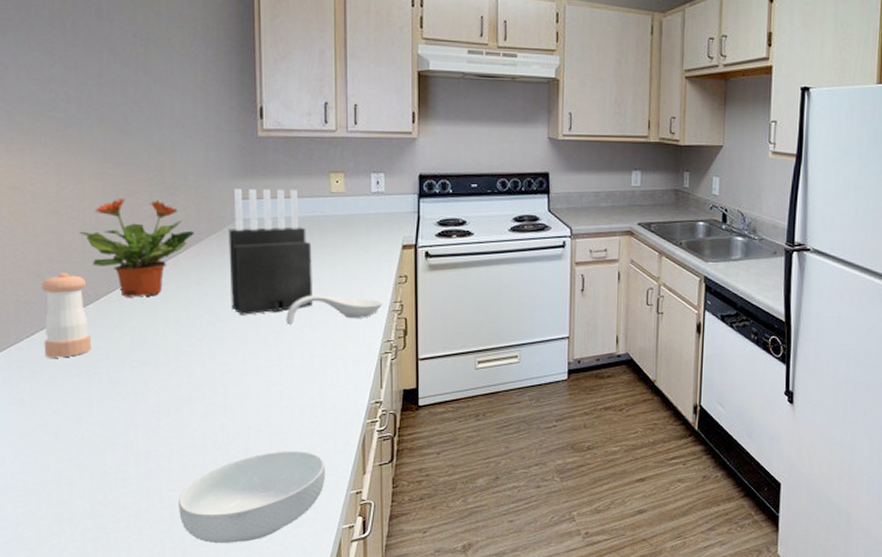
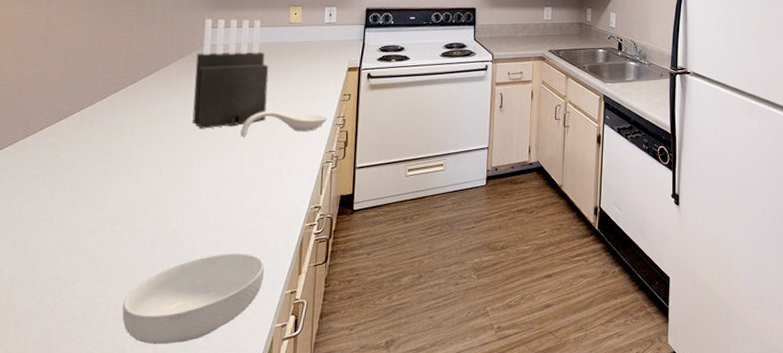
pepper shaker: present [41,272,92,358] -> none [15,90,63,168]
potted plant: present [79,197,194,297] -> none [62,26,166,113]

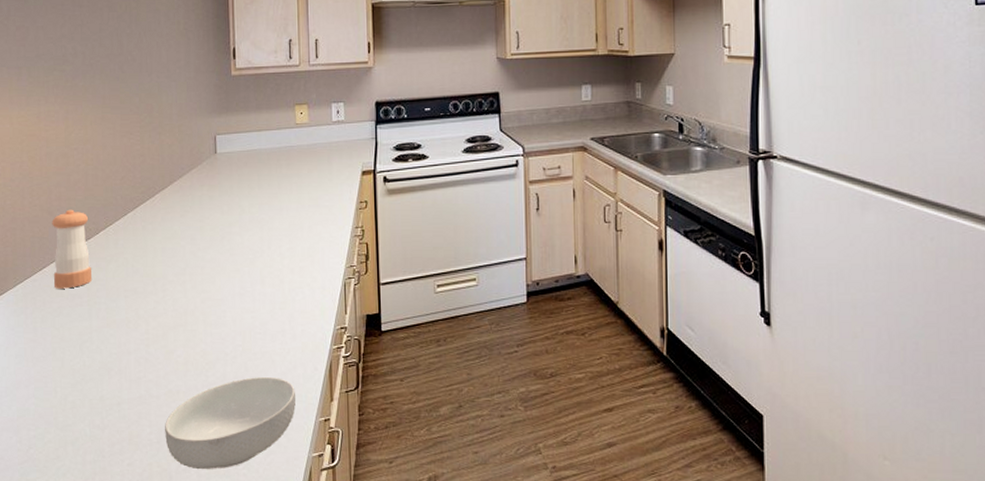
pepper shaker: none [15,90,63,168] -> present [52,209,93,289]
knife block: present [192,19,269,129] -> none [207,123,281,244]
spoon rest: present [240,110,328,138] -> none [258,222,346,253]

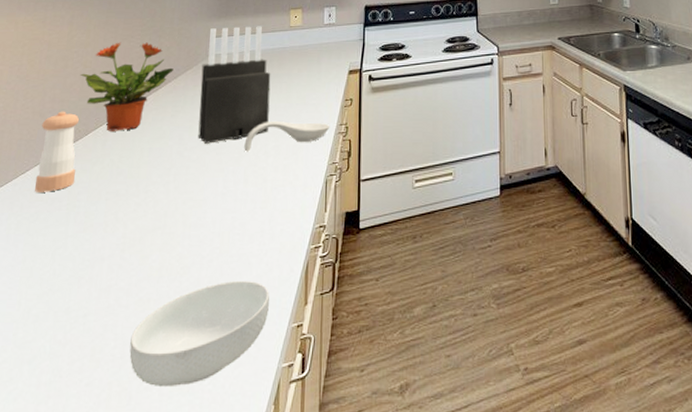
potted plant: none [83,139,178,230] -> present [80,42,174,132]
knife block: none [207,123,281,244] -> present [198,26,271,144]
spoon rest: none [258,222,346,253] -> present [244,120,330,152]

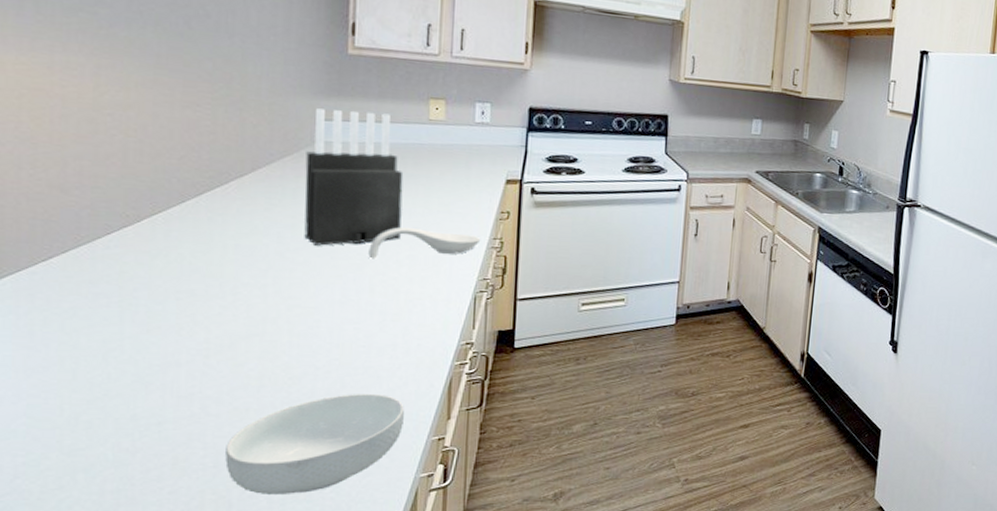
pepper shaker: present [35,111,80,193] -> none [64,188,128,286]
potted plant: present [80,42,174,132] -> none [120,109,264,221]

